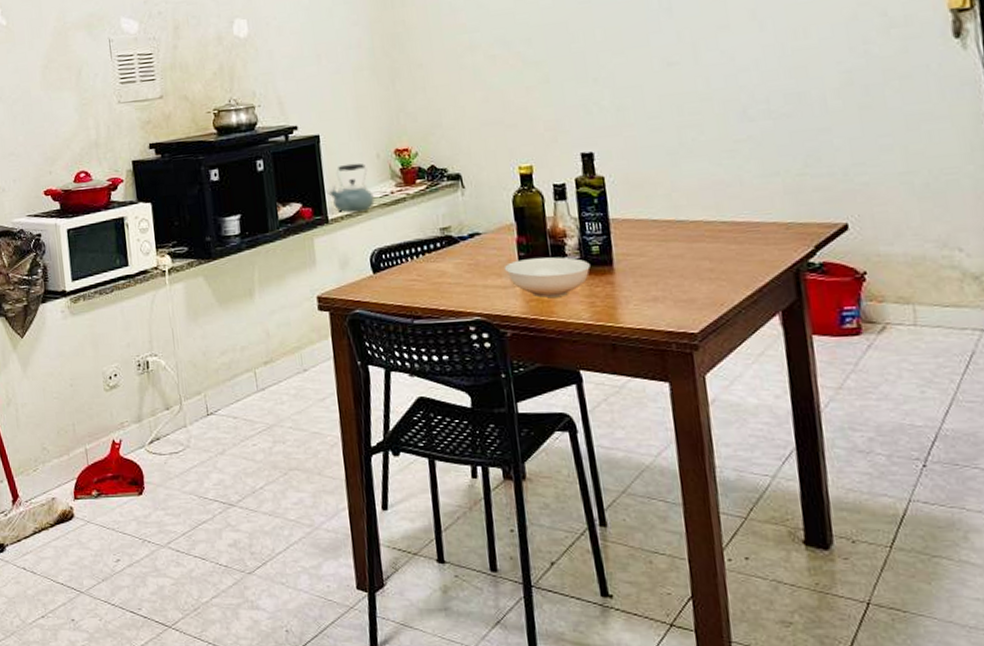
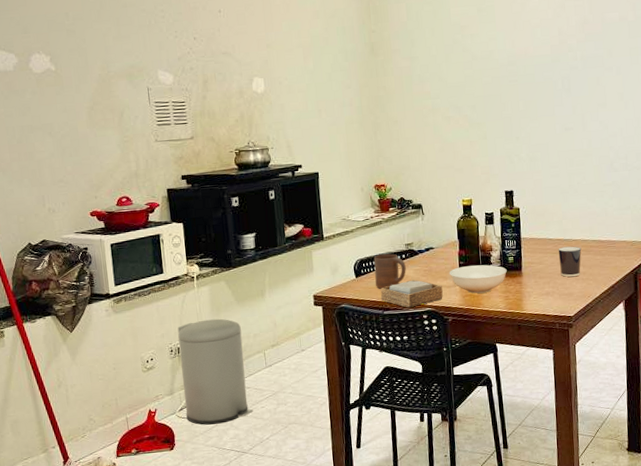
pedal bin: none [146,325,243,465] -> present [177,318,254,425]
kettle: present [326,163,375,213] -> none [323,194,359,232]
cup: none [396,241,443,289] -> present [373,253,406,289]
napkin holder: none [408,277,497,316] -> present [380,279,443,308]
mug: none [667,230,706,276] -> present [558,246,582,278]

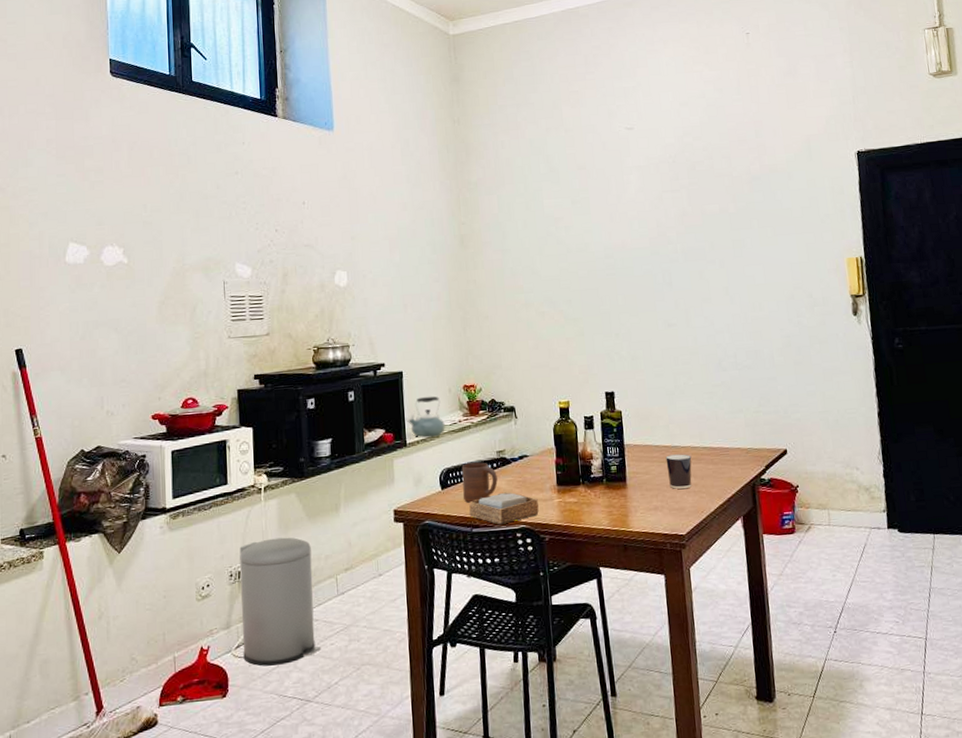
kettle: none [323,194,359,232] -> present [406,396,445,438]
bowl: present [449,264,507,294] -> none [545,475,610,508]

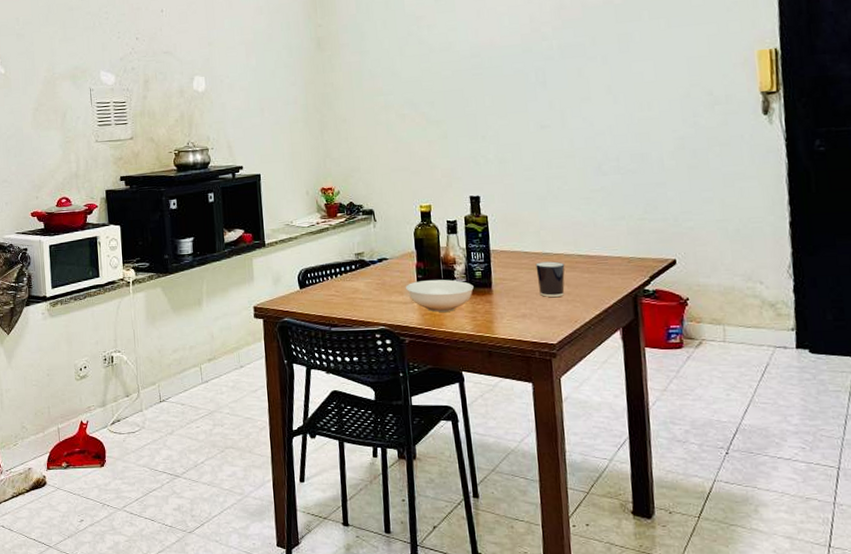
pedal bin: present [239,537,322,666] -> none [112,327,188,442]
kettle: present [406,396,445,438] -> none [264,198,303,239]
cup: present [461,462,498,503] -> none [320,264,356,303]
napkin holder: present [469,492,539,525] -> none [327,293,399,325]
bowl: none [545,475,610,508] -> present [405,279,474,312]

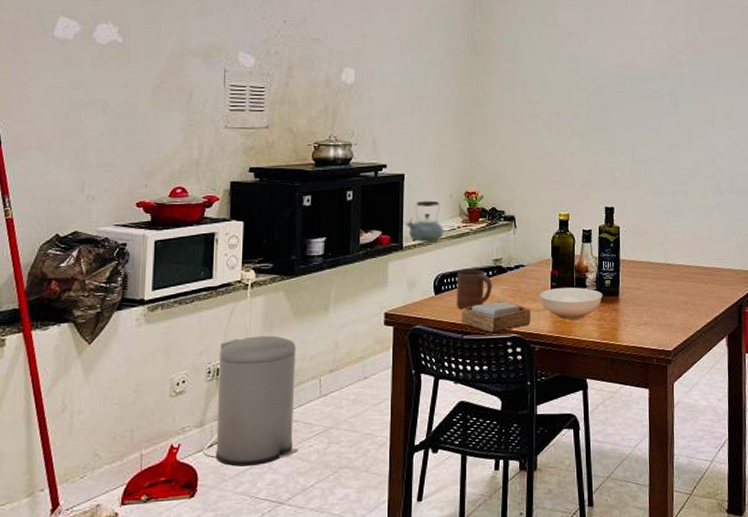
pedal bin: none [112,327,188,442] -> present [216,335,299,467]
kettle: none [264,198,303,239] -> present [404,200,443,242]
cup: none [320,264,356,303] -> present [457,269,492,309]
napkin holder: none [327,293,399,325] -> present [461,300,531,333]
mug: present [535,261,565,298] -> none [659,272,684,307]

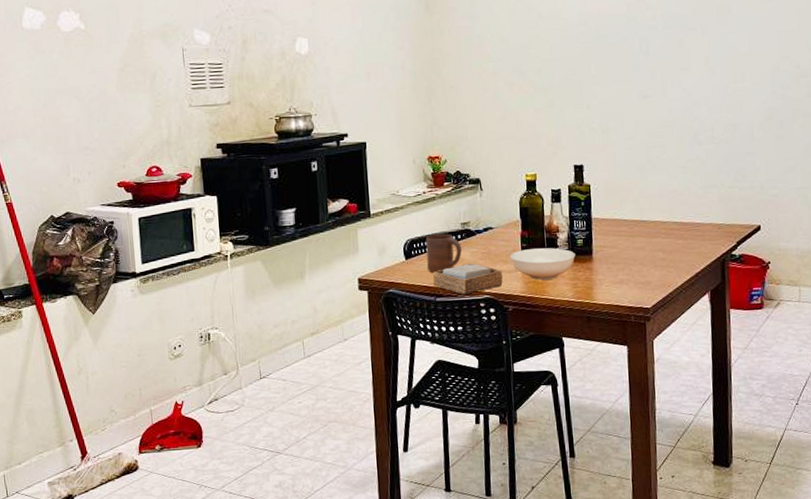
pedal bin: present [216,335,299,467] -> none [208,302,290,421]
kettle: present [404,200,443,242] -> none [370,167,409,209]

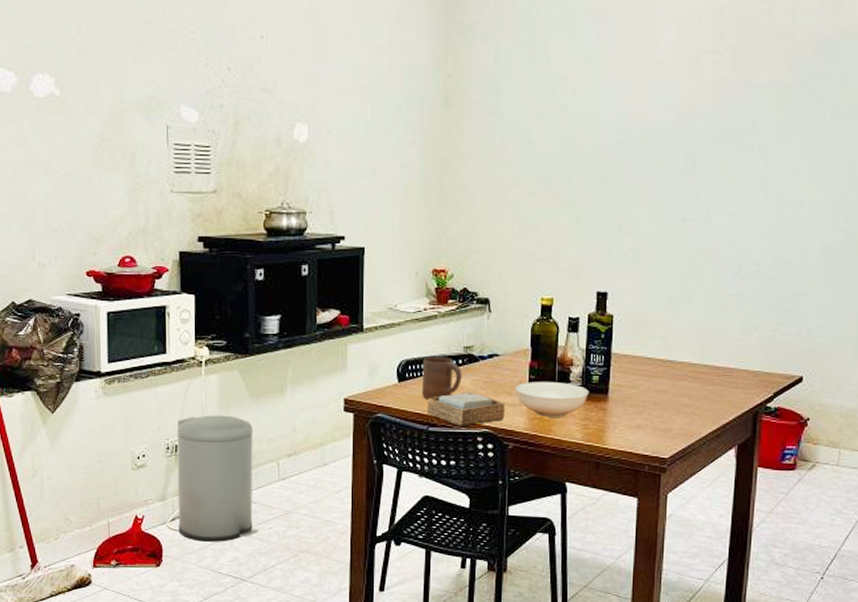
pedal bin: none [208,302,290,421] -> present [177,415,259,542]

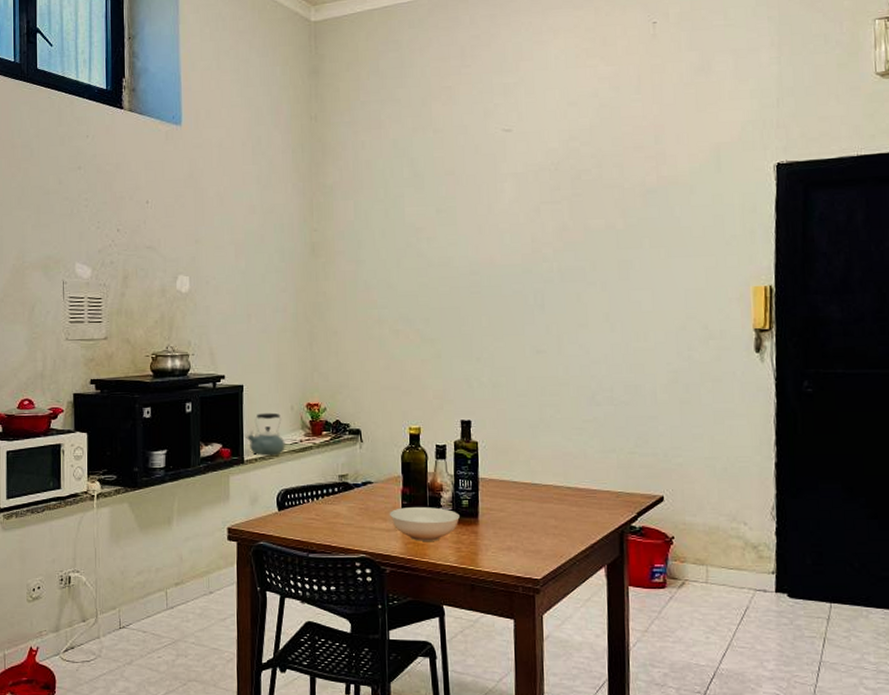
pedal bin: present [177,415,259,542] -> none [71,546,149,672]
kettle: none [365,278,408,324] -> present [245,412,285,456]
cup: present [422,357,462,399] -> none [300,485,338,527]
napkin holder: present [426,392,505,426] -> none [306,518,381,552]

